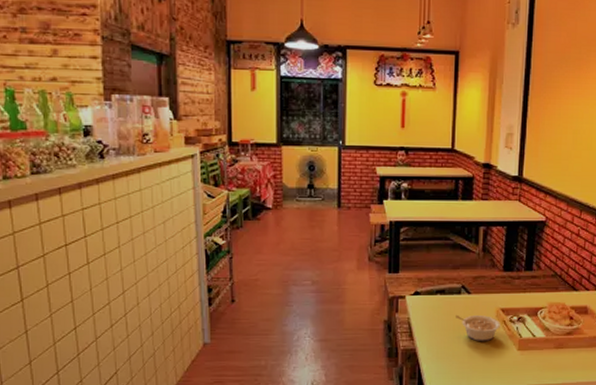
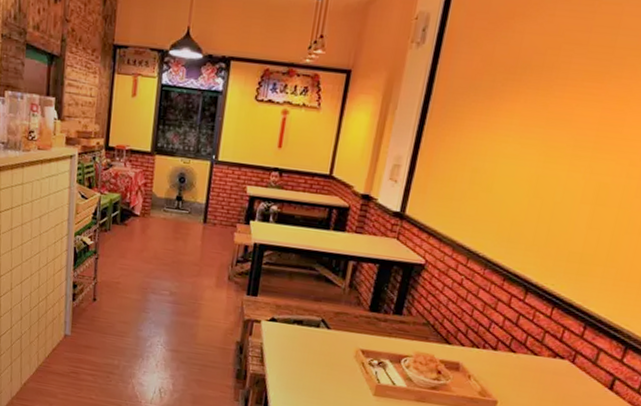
legume: present [456,314,500,341] -> none [311,348,358,381]

